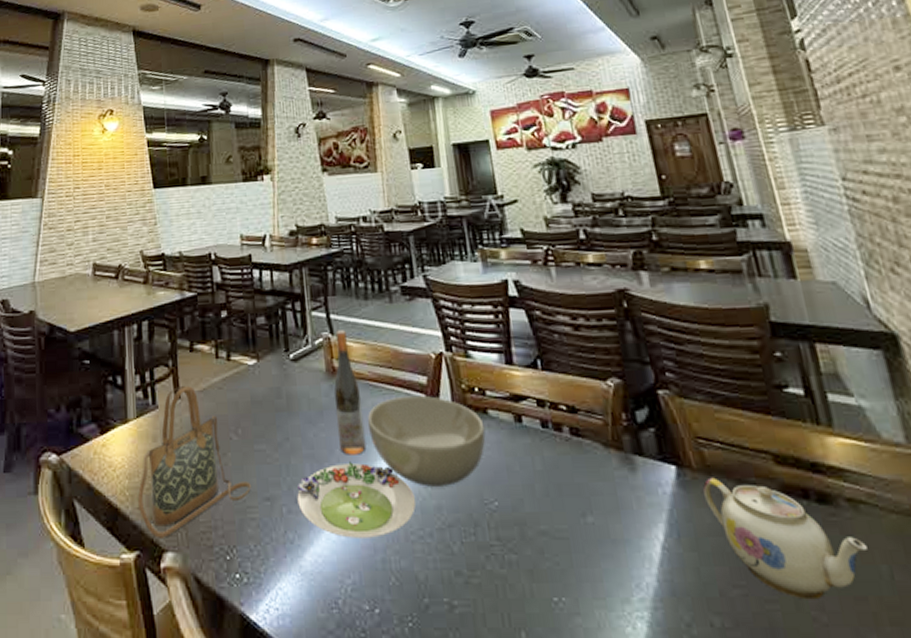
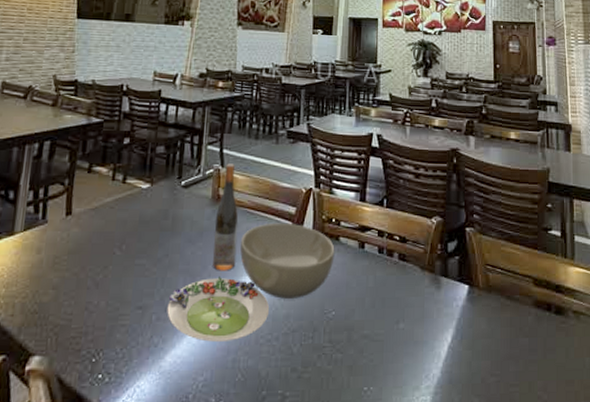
handbag: present [137,385,251,538] -> none [11,203,126,343]
teapot: present [702,477,868,600] -> none [483,294,580,384]

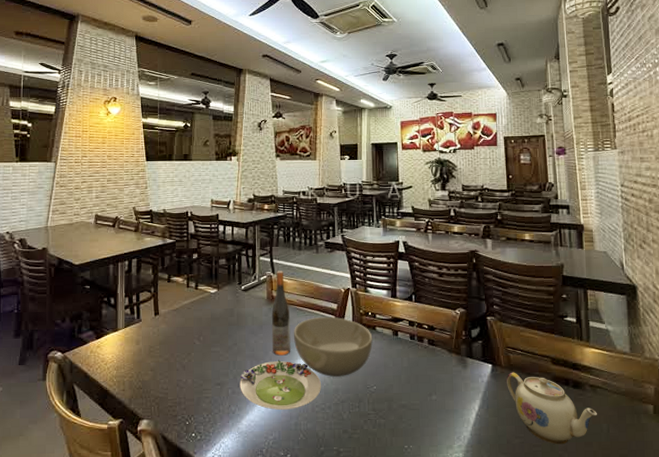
teapot: none [483,294,580,384] -> present [506,372,597,445]

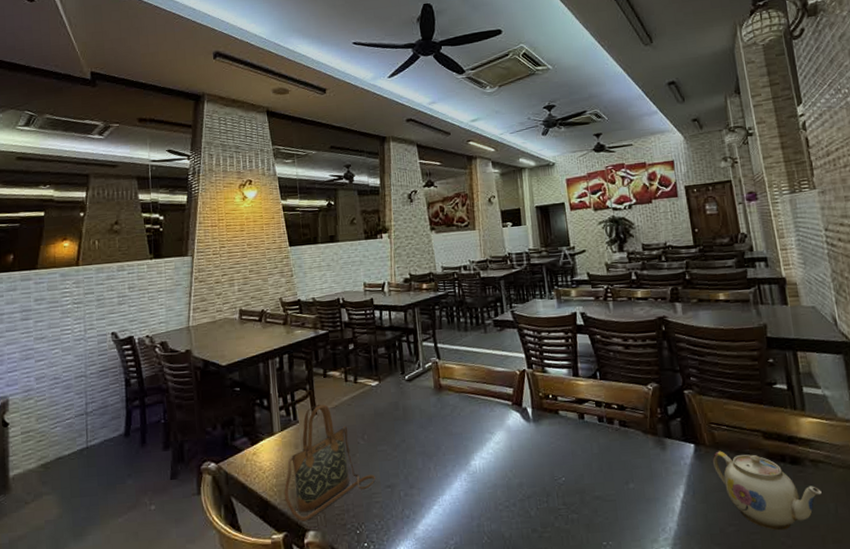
handbag: none [122,305,207,411] -> present [284,404,376,522]
salad plate: present [240,360,321,410] -> none [412,455,503,511]
wine bottle: present [271,270,291,356] -> none [440,355,466,450]
bowl: present [293,316,373,377] -> none [466,402,557,470]

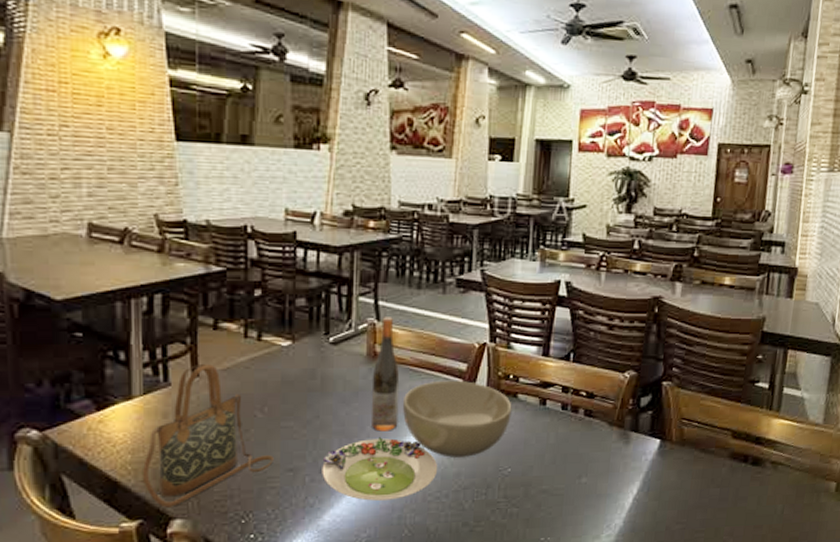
salad plate: none [412,455,503,511] -> present [322,437,437,501]
wine bottle: none [440,355,466,450] -> present [370,317,400,432]
bowl: none [466,402,557,470] -> present [402,380,512,458]
teapot: present [712,450,822,531] -> none [674,448,774,530]

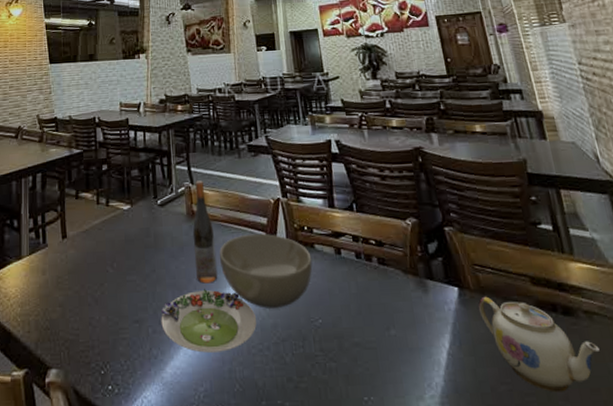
handbag: present [141,363,274,508] -> none [27,227,123,357]
teapot: none [674,448,774,530] -> present [477,296,600,393]

